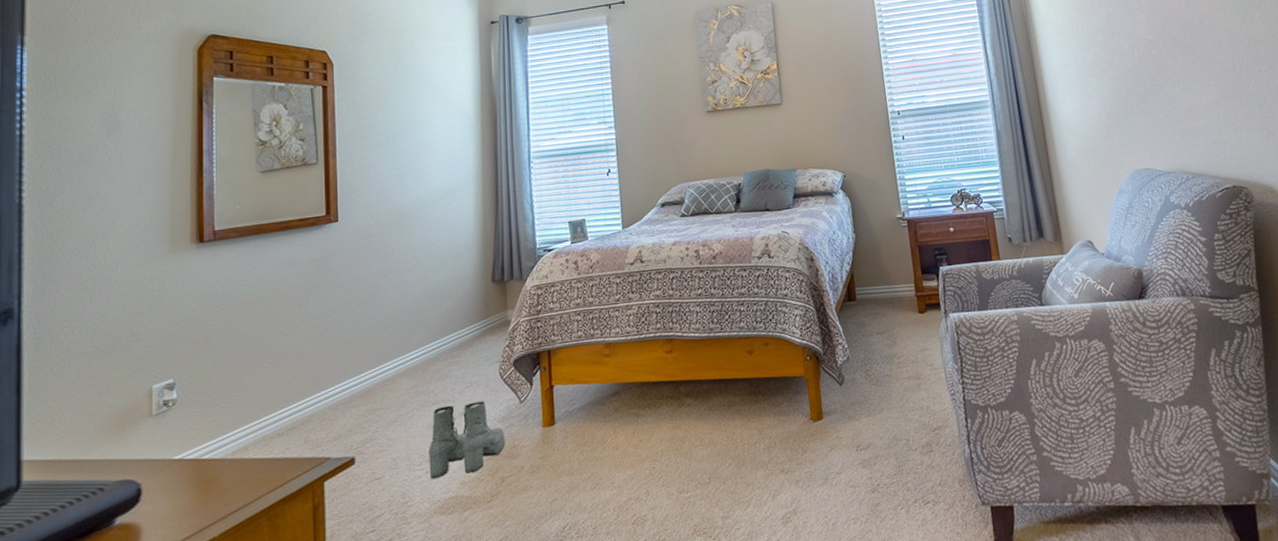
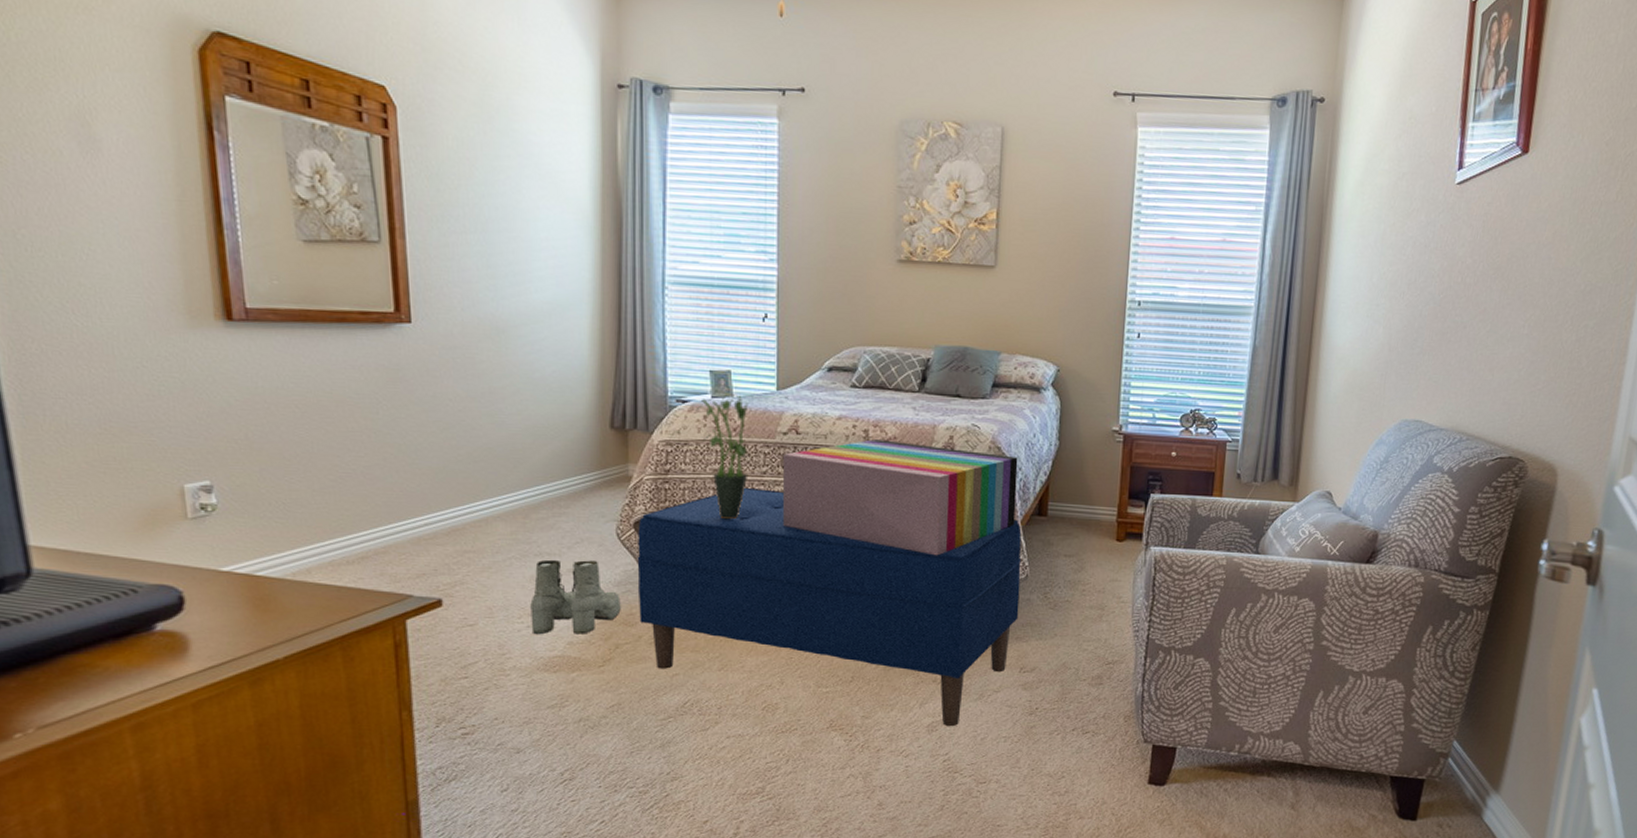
bench: none [517,307,847,516] -> present [637,487,1022,727]
potted plant: none [558,236,605,347] -> present [694,393,749,520]
decorative box: none [631,253,830,352] -> present [782,439,1018,556]

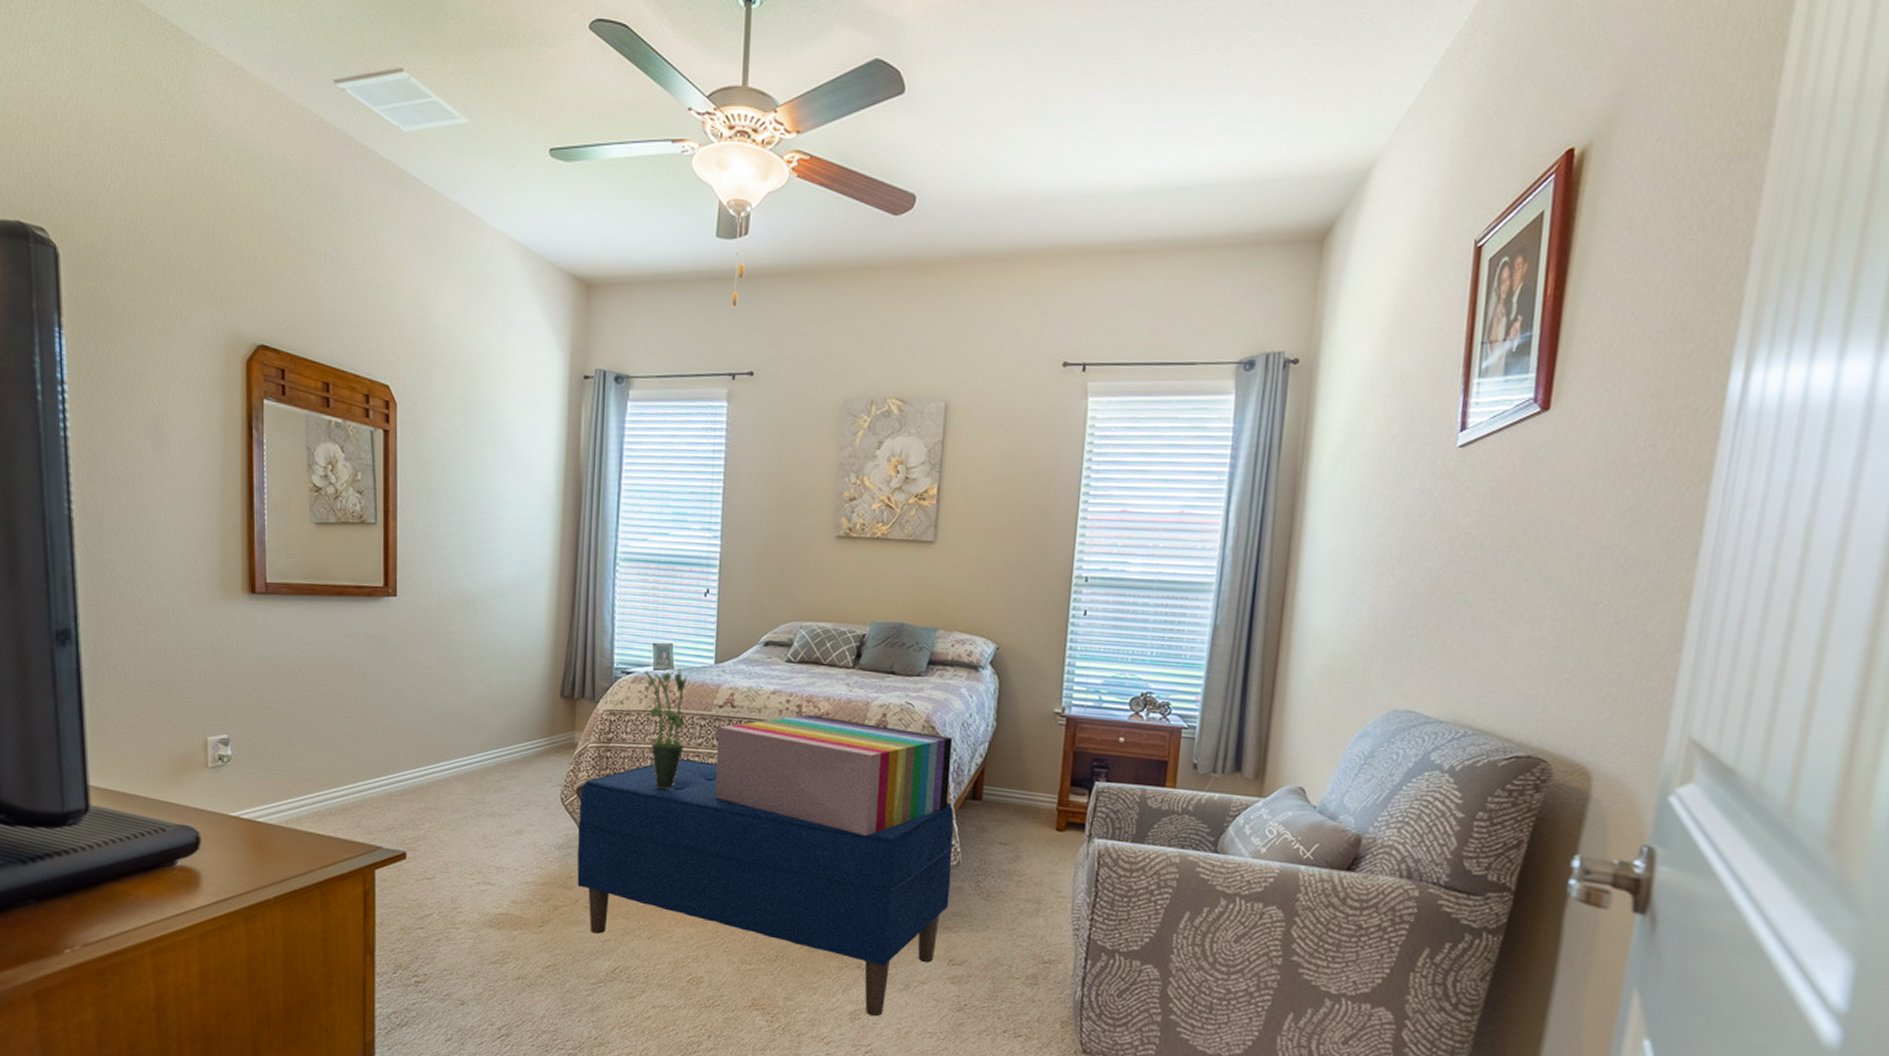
boots: present [530,559,621,635] -> none [481,820,561,894]

